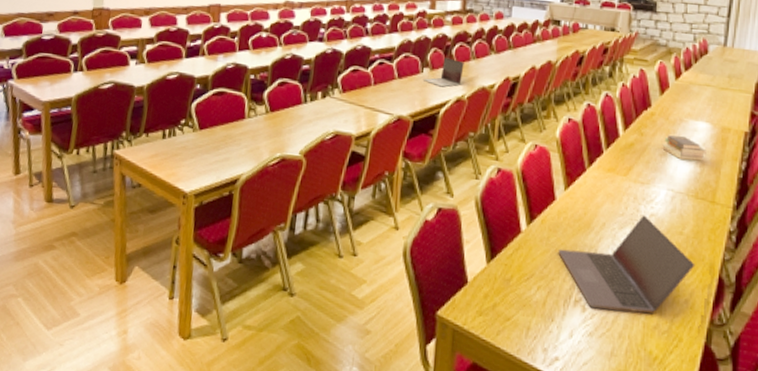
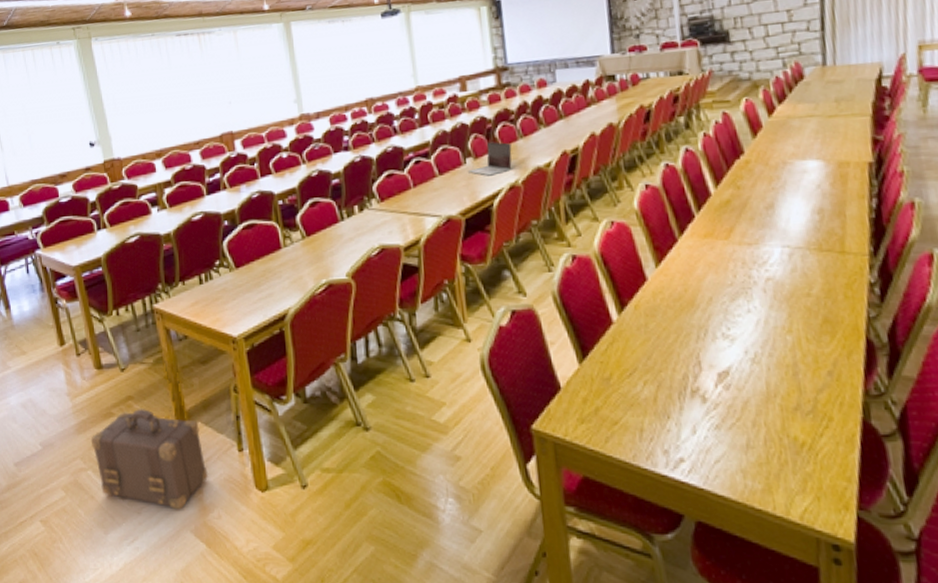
vintage suitcase: none [27,245,137,347] -> present [90,408,209,510]
laptop: present [558,215,695,315] -> none [661,281,834,397]
books: present [661,135,706,161] -> none [764,181,824,210]

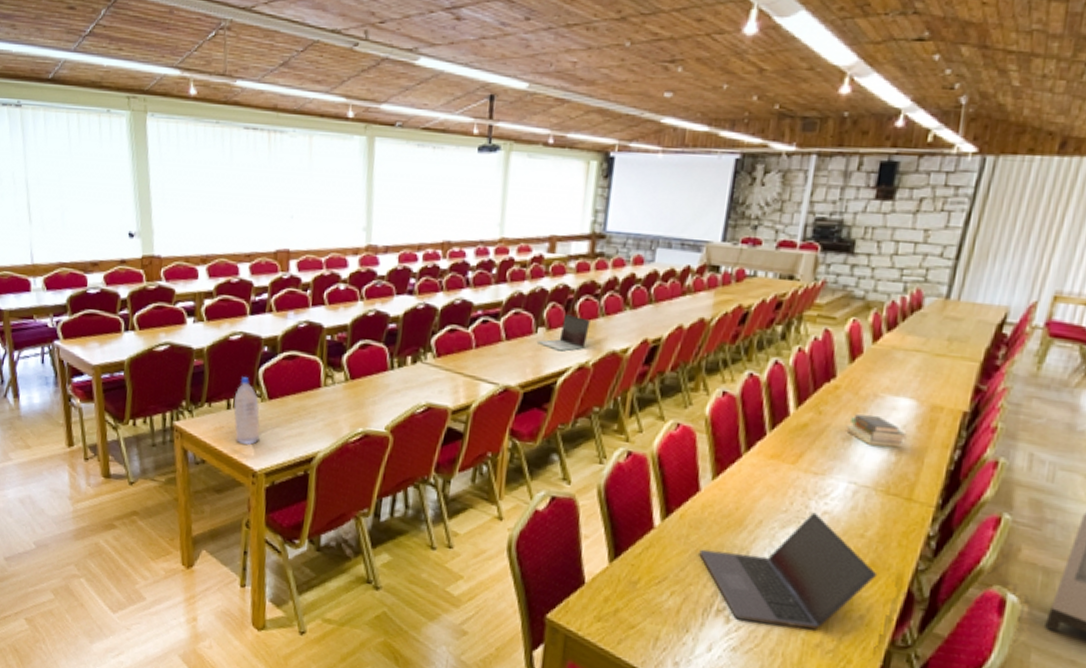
vintage suitcase: present [90,408,209,510] -> none [88,525,206,633]
water bottle: none [204,252,234,314] -> present [233,377,260,445]
laptop: none [661,281,834,397] -> present [699,512,878,631]
books: none [764,181,824,210] -> present [844,414,907,448]

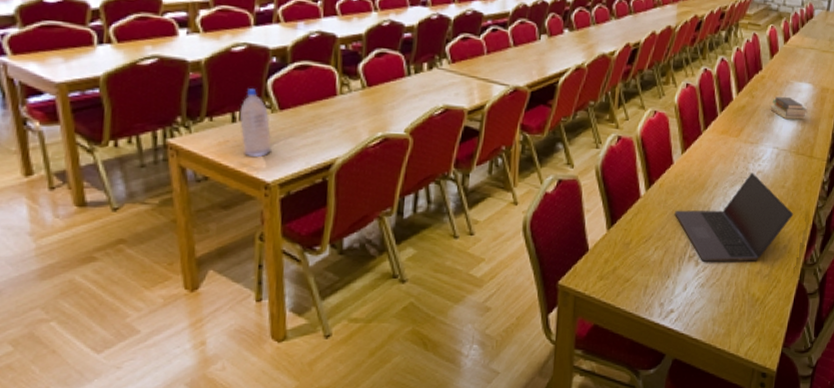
laptop: present [538,314,590,352] -> none [541,23,584,55]

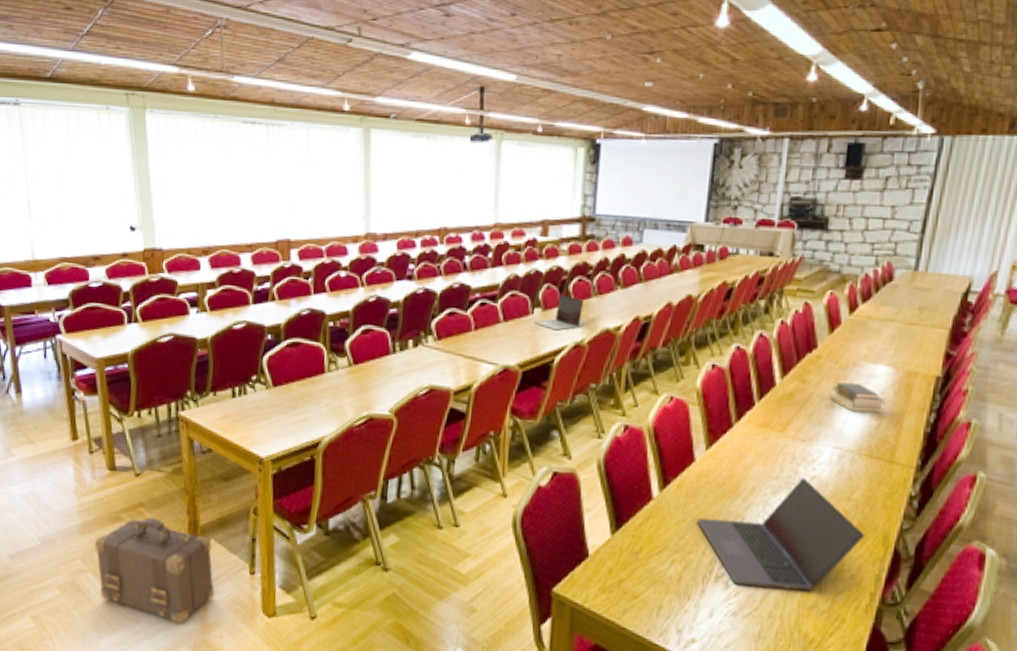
vintage suitcase: none [59,253,216,363] -> present [94,516,216,625]
water bottle: present [239,88,272,157] -> none [238,365,266,432]
laptop: none [541,23,584,55] -> present [534,295,584,331]

